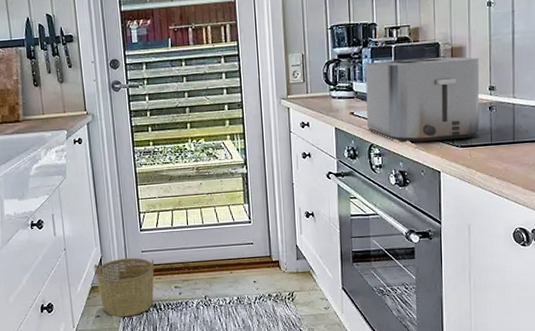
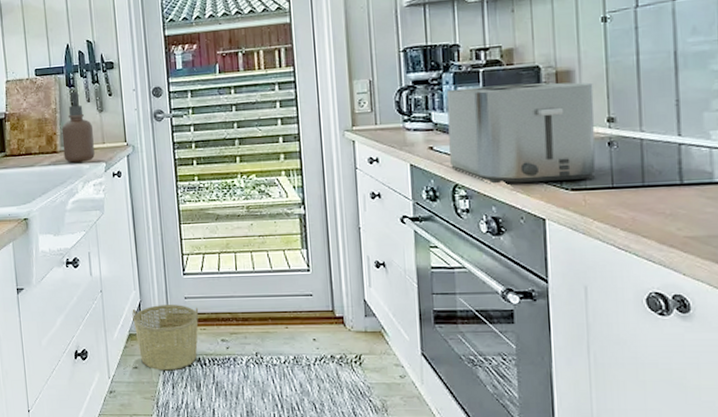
soap dispenser: none [23,64,56,131] -> present [61,92,95,163]

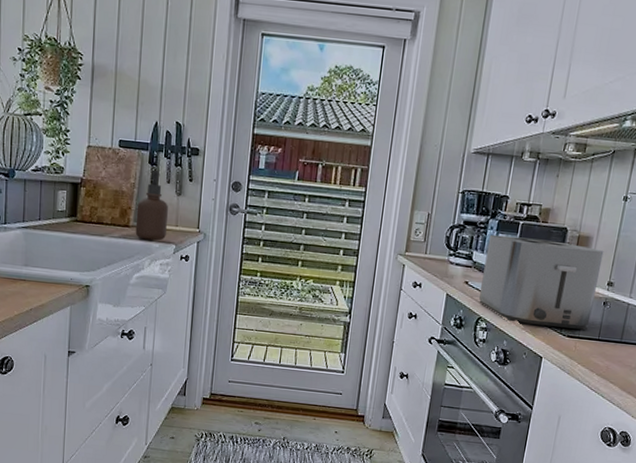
basket: present [132,305,199,371] -> none [177,384,240,445]

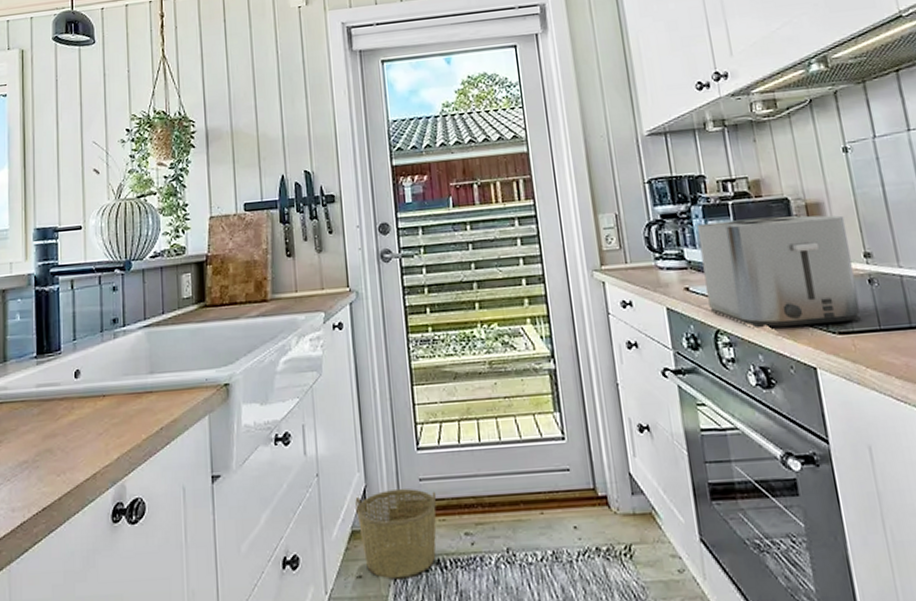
soap dispenser: present [135,170,168,241] -> none [273,229,312,313]
basket: none [177,384,240,445] -> present [355,489,437,580]

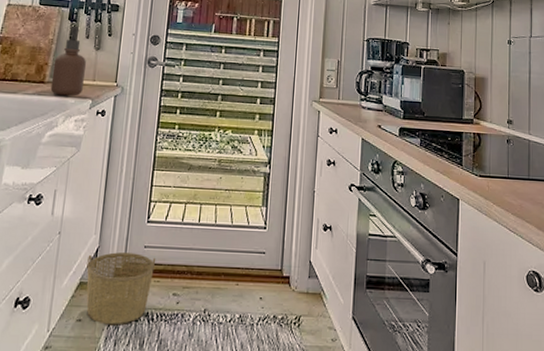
soap dispenser: none [273,229,312,313] -> present [50,26,86,97]
toaster: present [696,215,861,329] -> none [393,78,499,169]

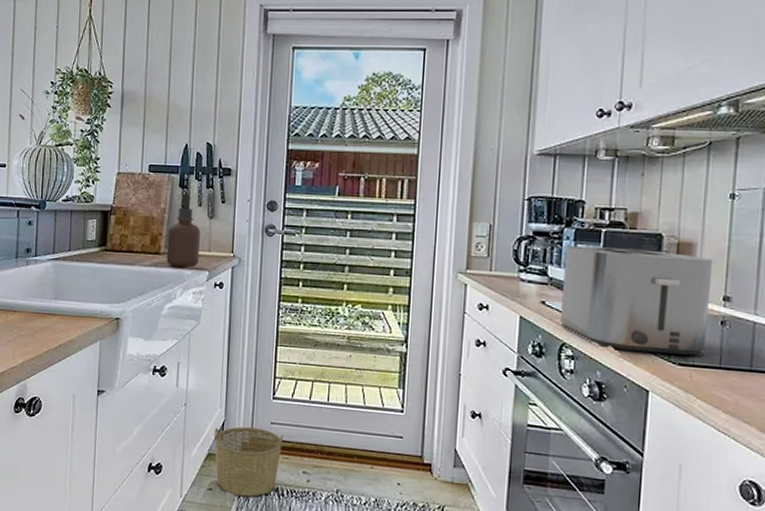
toaster: none [393,78,499,169] -> present [561,245,713,356]

